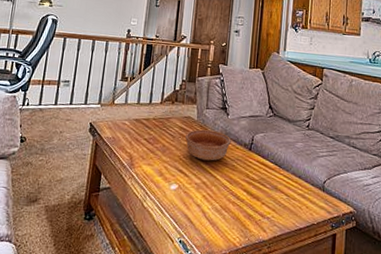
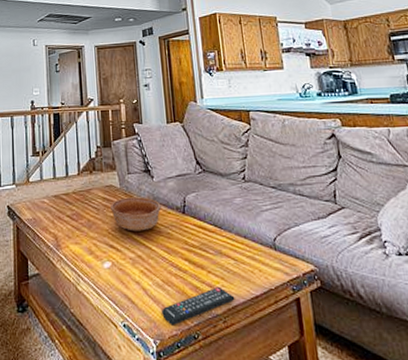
remote control: none [215,217,281,246] -> present [162,286,235,325]

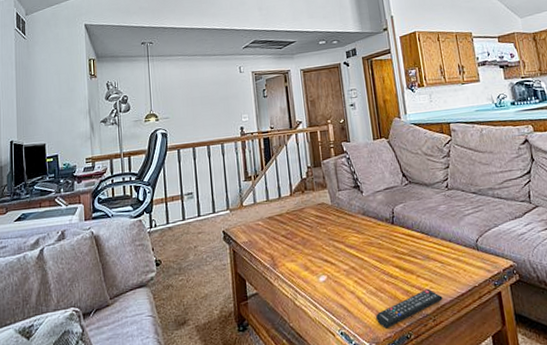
bowl: present [110,197,161,231] -> none [323,211,372,245]

